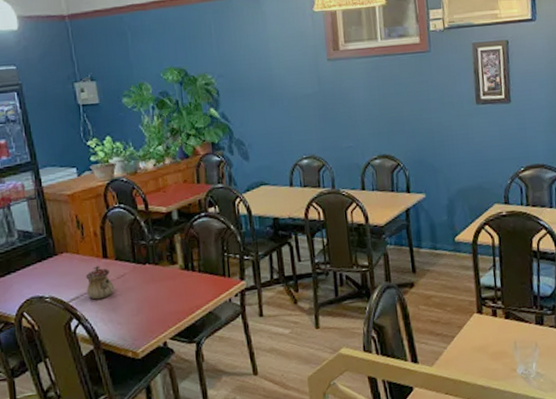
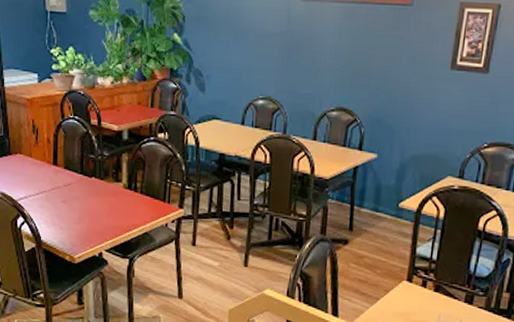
teapot: present [86,266,115,300] -> none [35,171,61,203]

